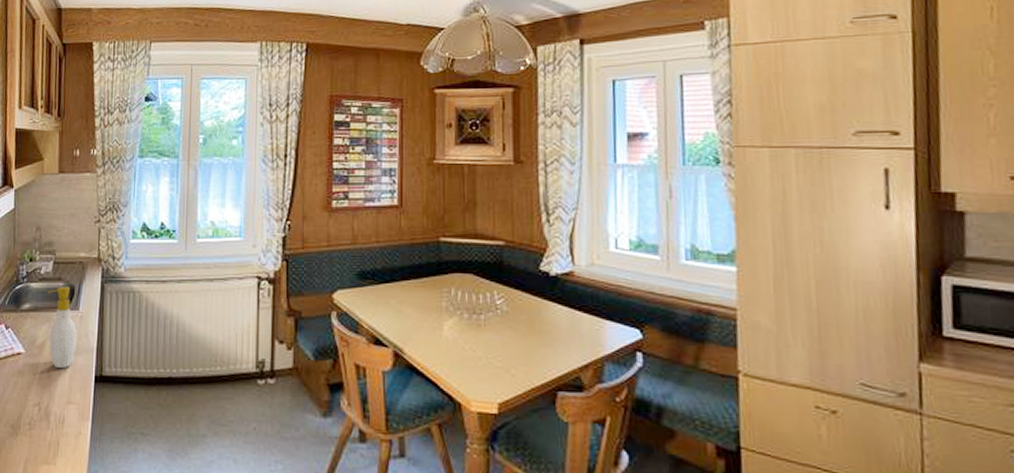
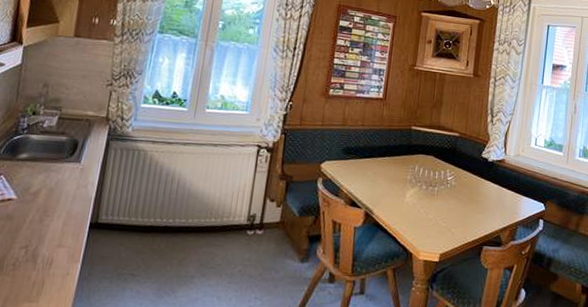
soap bottle: present [47,286,77,369] -> none [44,140,76,215]

